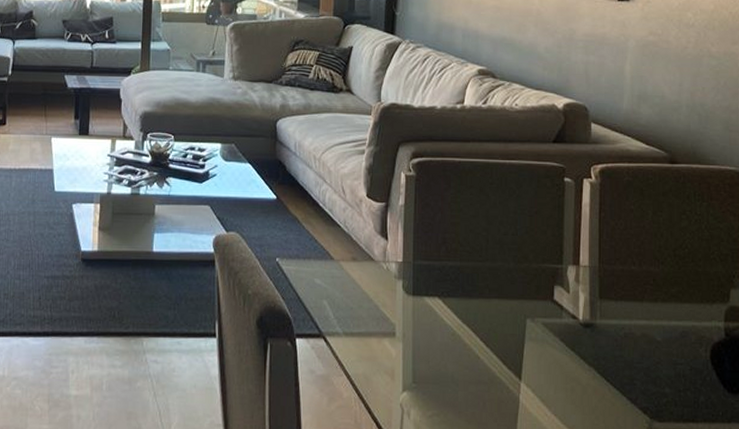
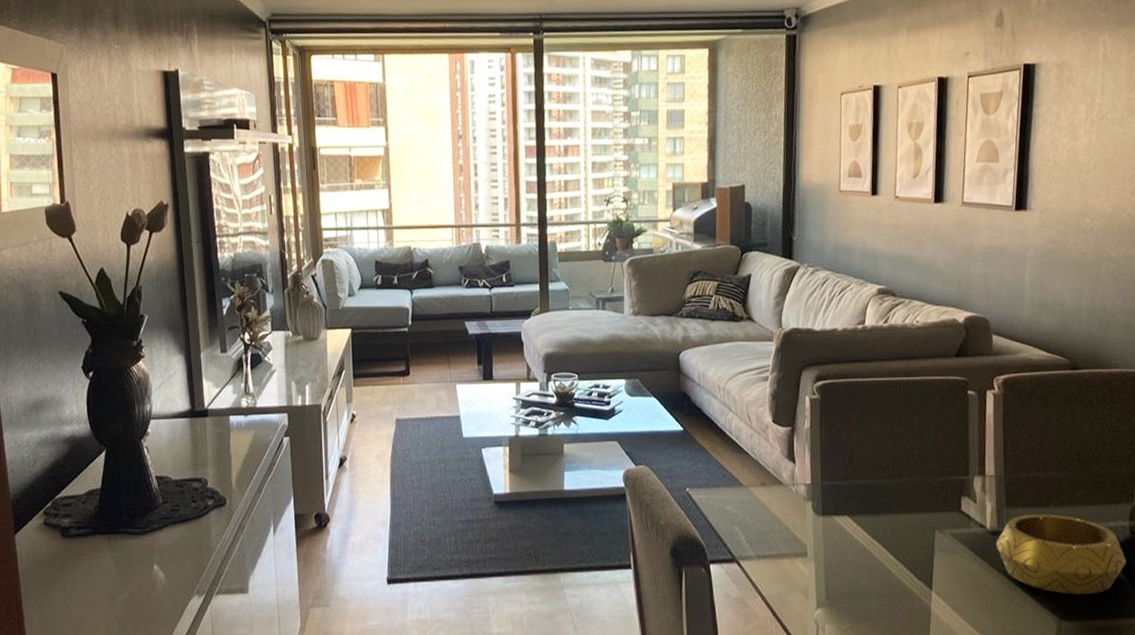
decorative bowl: none [588,308,720,396] -> present [996,514,1126,595]

